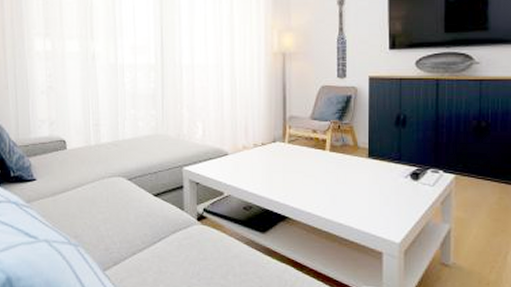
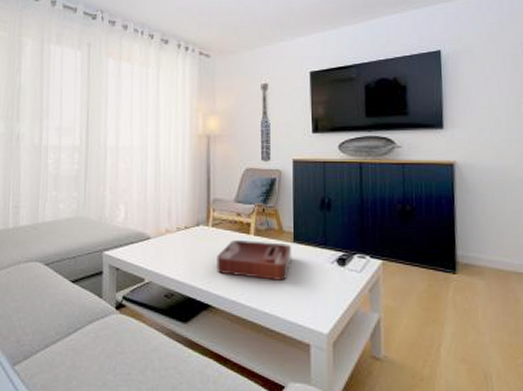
decorative tray: none [293,156,366,194] -> present [217,240,291,280]

